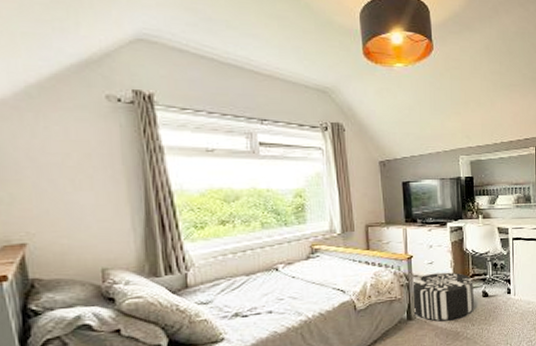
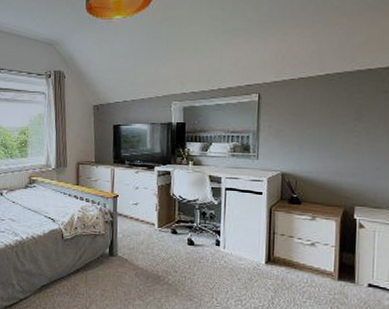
pouf: present [411,272,474,321] -> none [114,214,179,263]

